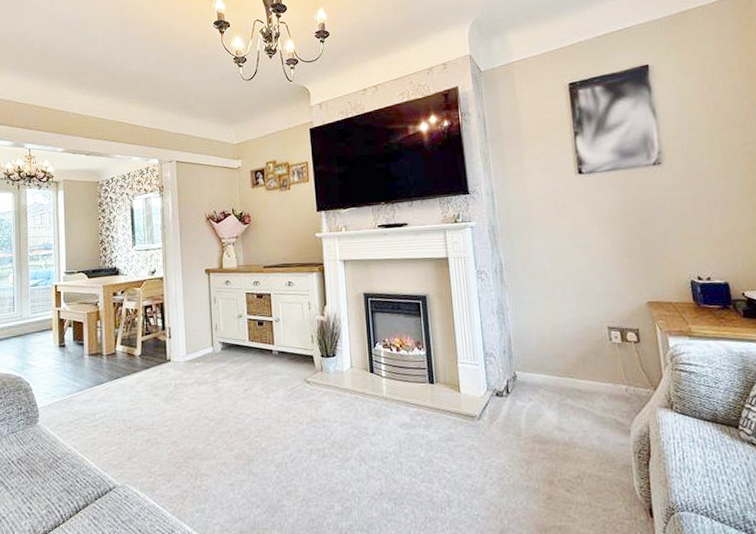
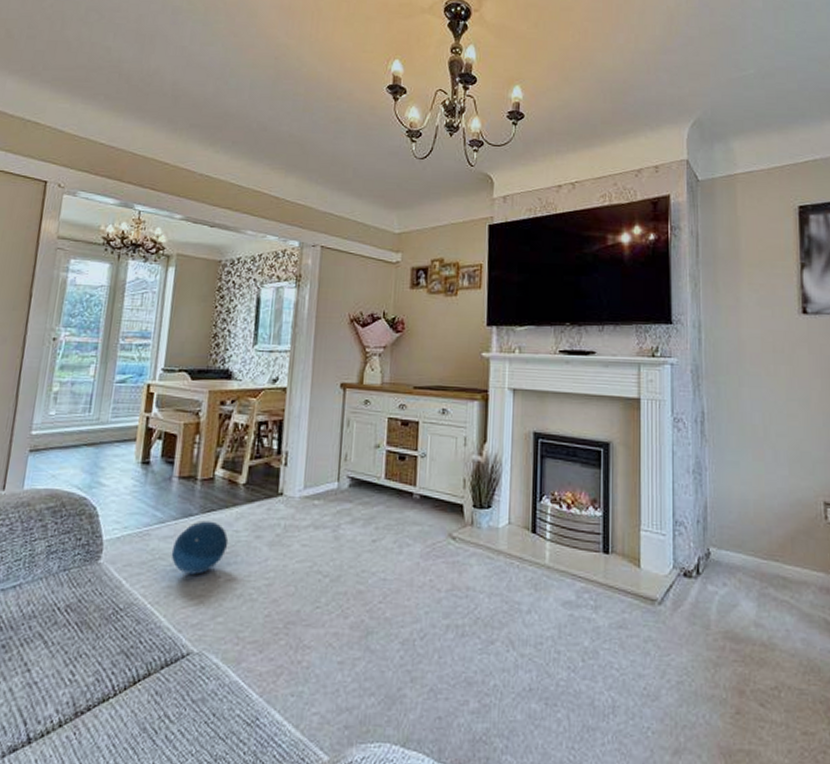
ball: none [91,386,134,428] -> present [171,520,229,575]

